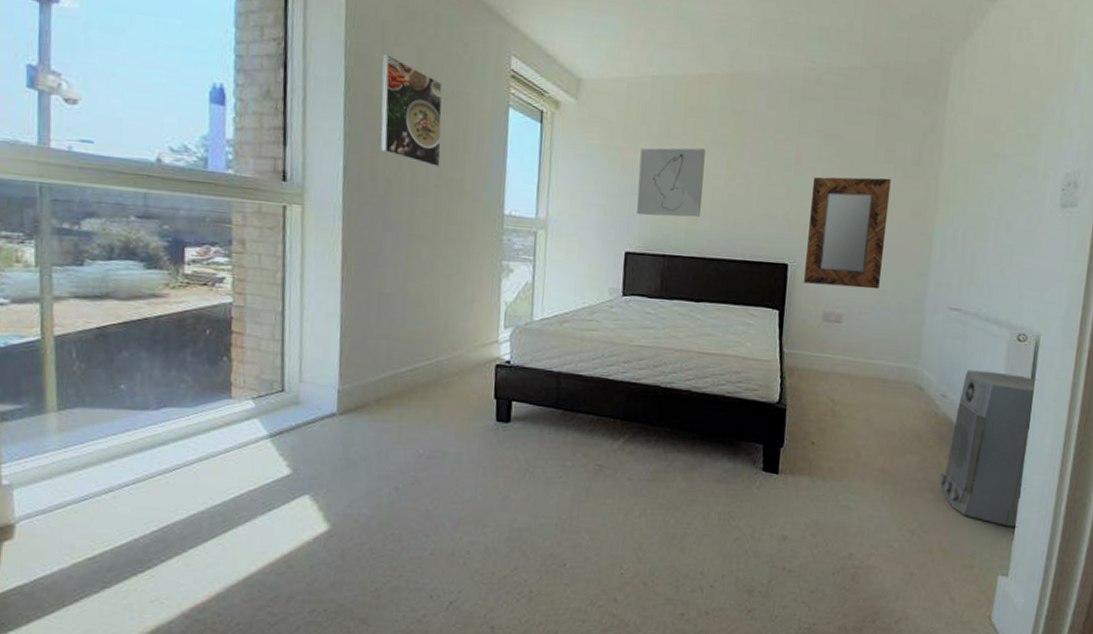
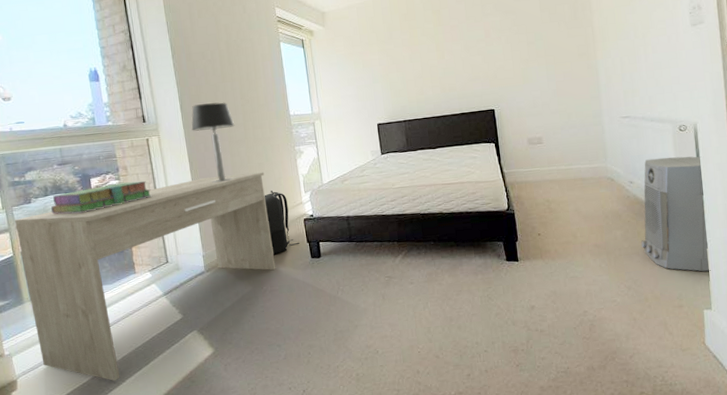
desk: none [52,278,451,549] -> present [15,172,276,381]
stack of books: none [115,260,277,296] -> present [51,180,152,214]
table lamp: none [354,171,421,291] -> present [191,102,235,184]
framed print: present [380,54,443,168] -> none [191,25,242,93]
backpack: none [441,316,483,408] -> present [264,191,299,255]
wall art: present [636,148,706,218] -> none [374,41,425,96]
home mirror: present [804,177,892,290] -> none [501,33,565,120]

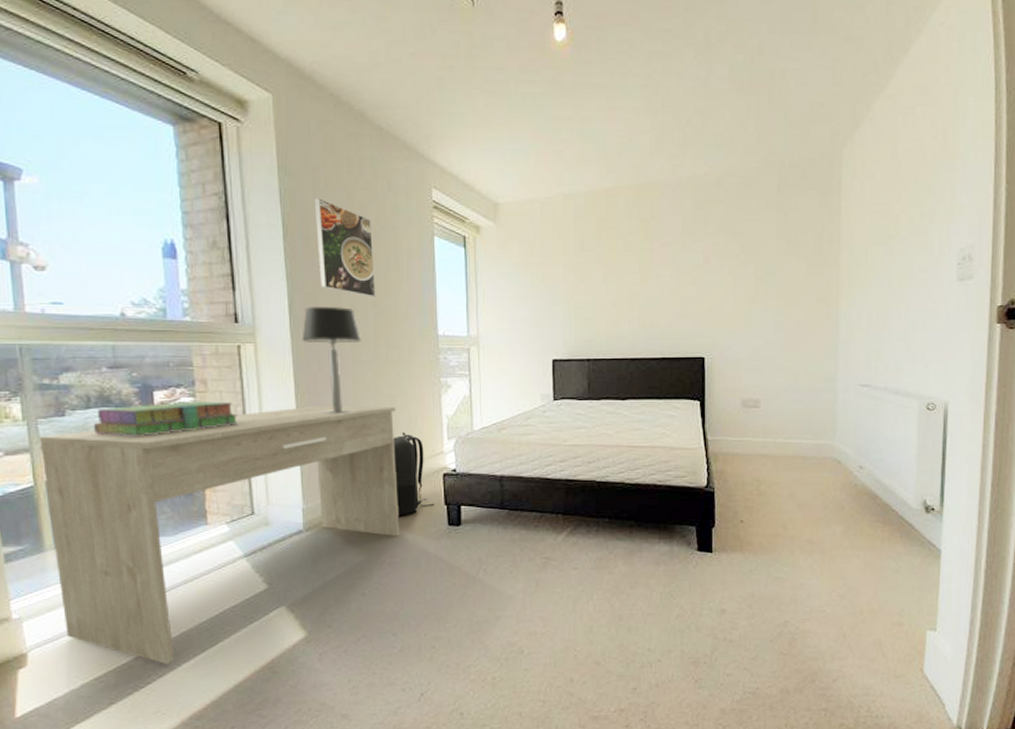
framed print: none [191,25,242,93] -> present [314,198,376,298]
air purifier: present [640,156,711,272] -> none [863,440,949,585]

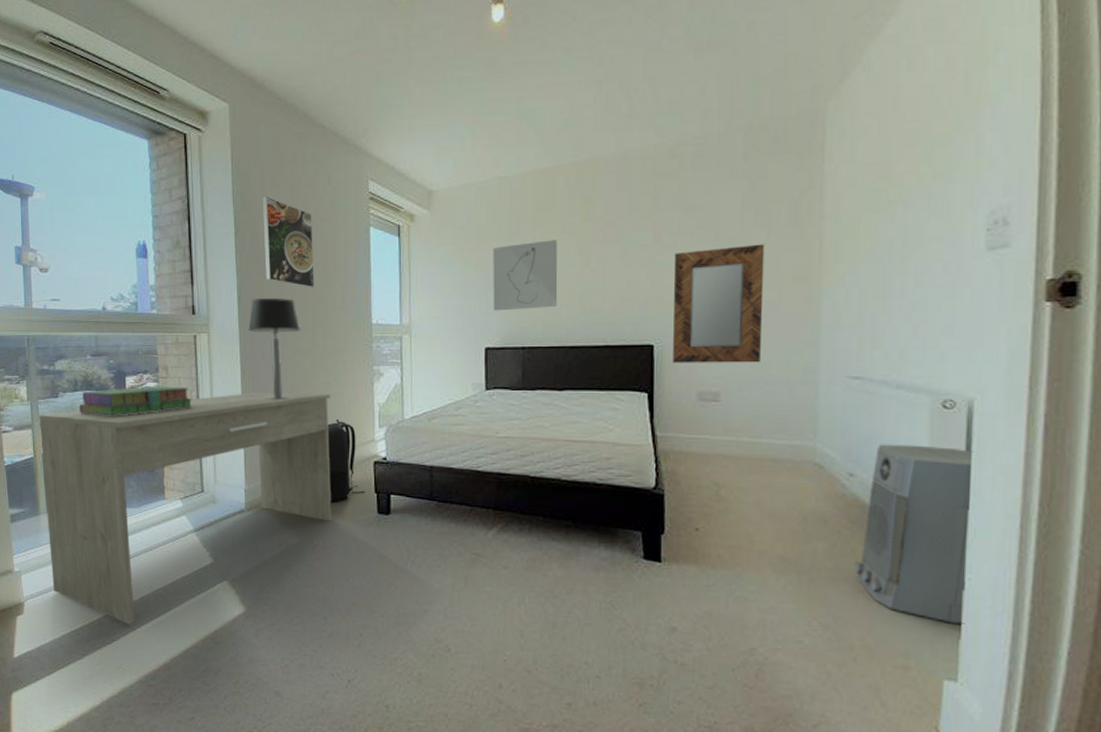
wall art: none [559,257,620,324] -> present [493,240,558,311]
home mirror: none [721,268,795,373] -> present [673,244,765,363]
air purifier: none [863,440,949,585] -> present [853,444,975,624]

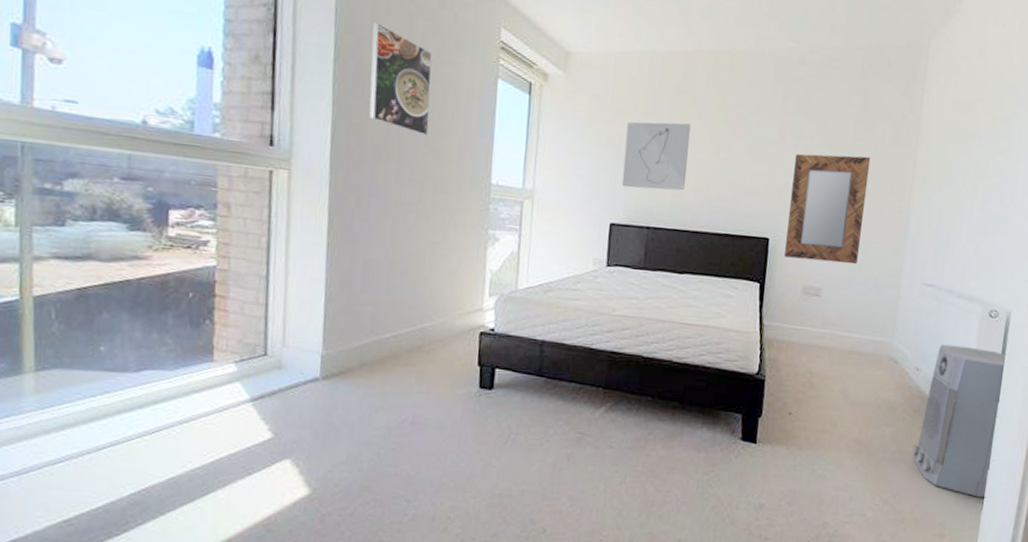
desk: present [39,391,332,625] -> none [32,244,437,512]
stack of books: present [79,386,193,418] -> none [96,222,262,258]
table lamp: present [248,298,301,401] -> none [341,137,408,257]
backpack: present [327,419,365,502] -> none [425,284,467,374]

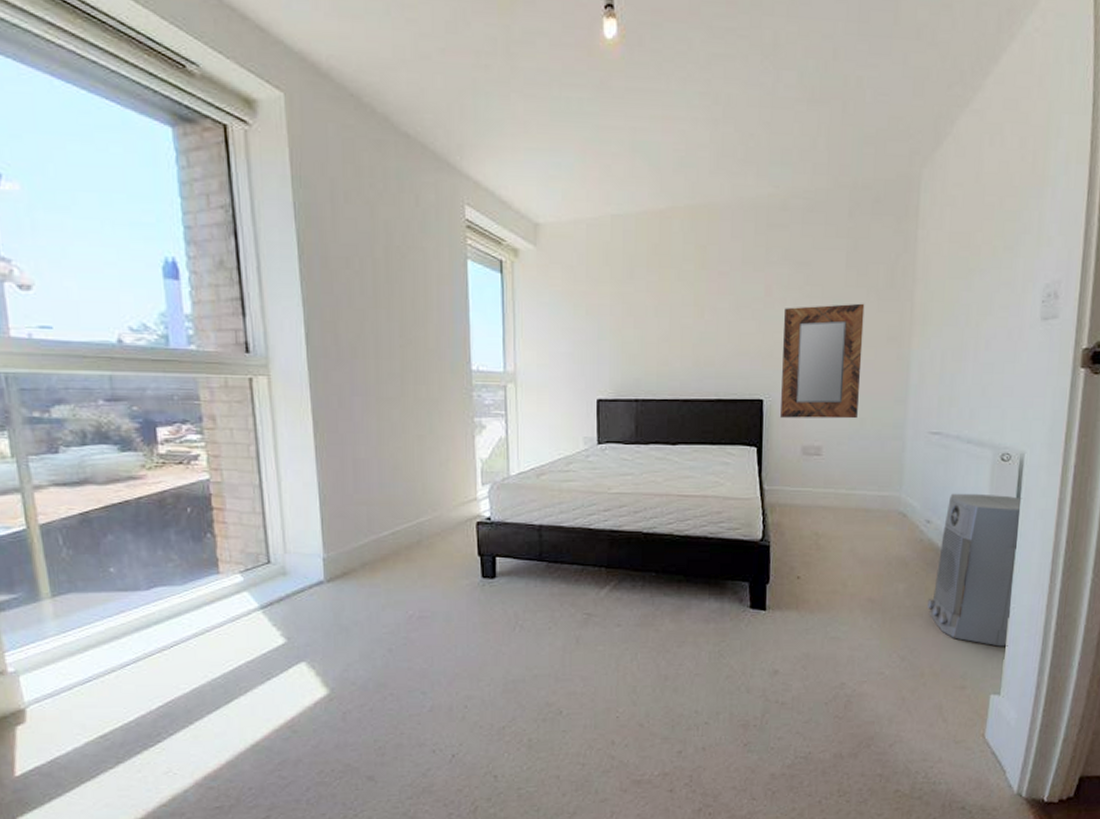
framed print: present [369,22,432,136] -> none [332,213,402,327]
wall art: present [622,121,691,191] -> none [605,287,672,361]

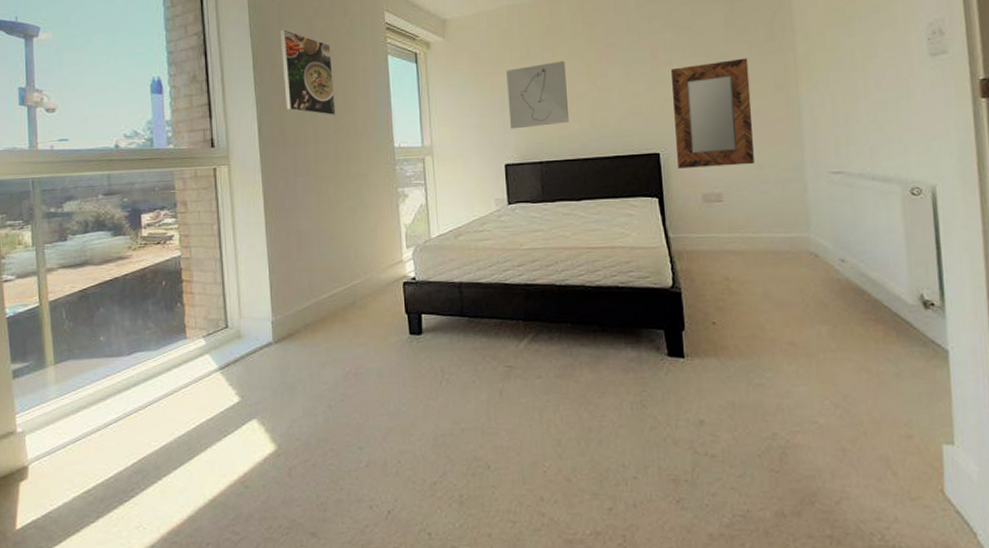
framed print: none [332,213,402,327] -> present [279,29,336,116]
wall art: none [605,287,672,361] -> present [506,61,570,129]
air purifier: present [927,493,1023,647] -> none [854,229,954,391]

